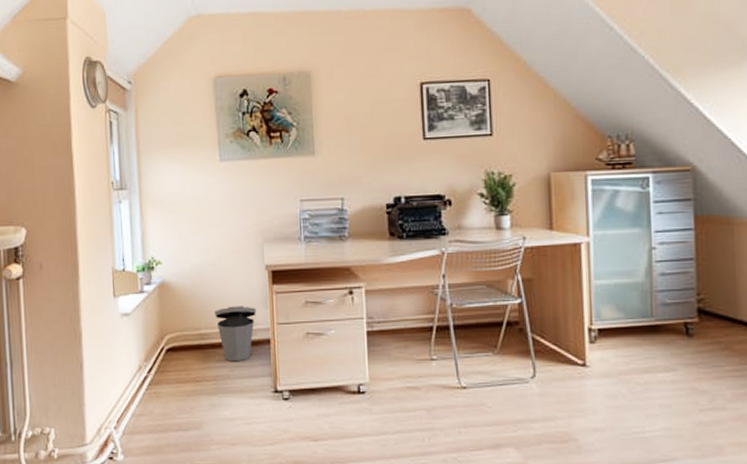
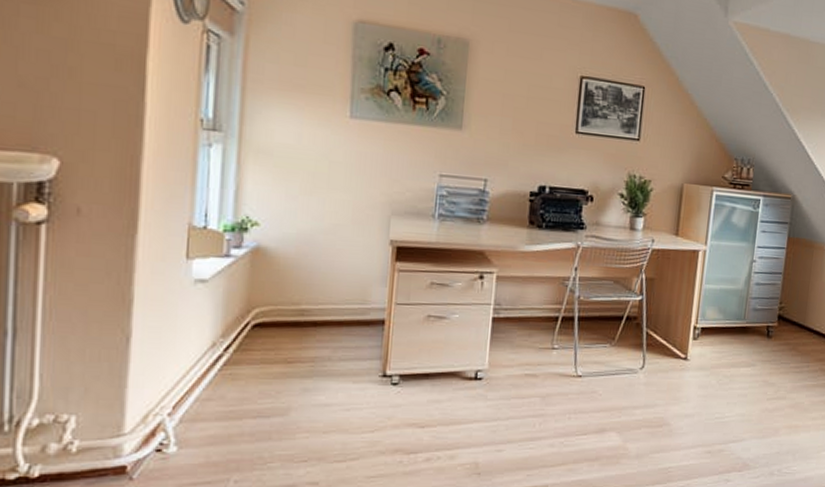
trash can: present [215,306,256,362] -> none [321,281,373,343]

